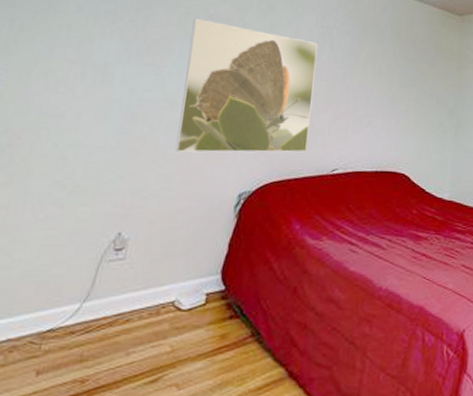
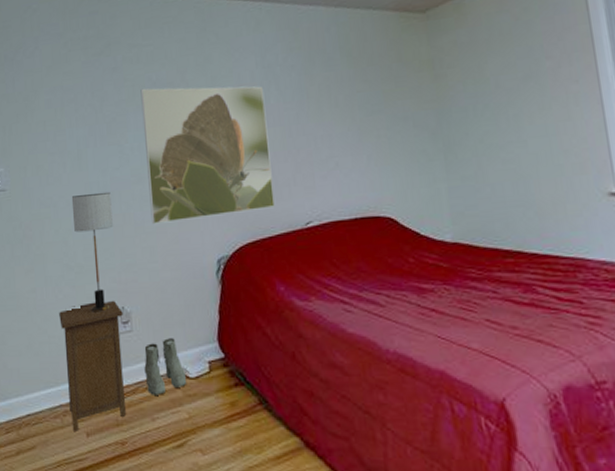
nightstand: none [17,224,119,370] -> present [59,300,126,431]
table lamp: none [78,110,134,237] -> present [71,191,113,312]
boots: none [128,268,178,328] -> present [144,338,187,395]

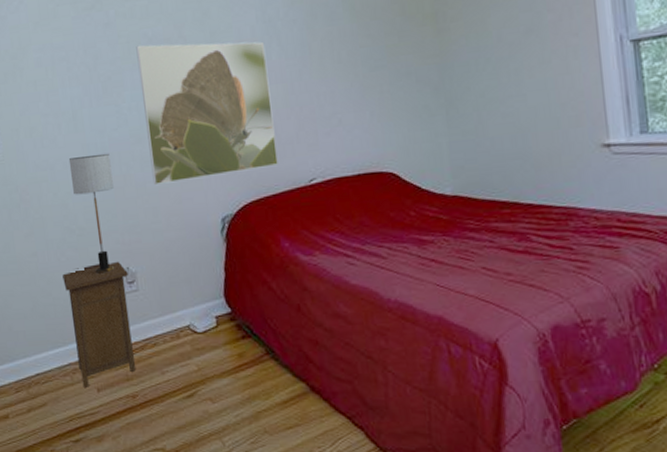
boots: present [144,338,187,395] -> none [151,296,195,350]

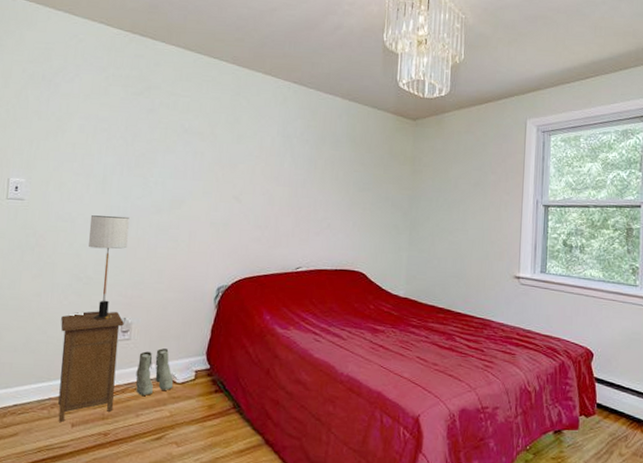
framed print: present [136,41,278,185] -> none [163,132,281,252]
boots: none [151,296,195,350] -> present [136,348,174,396]

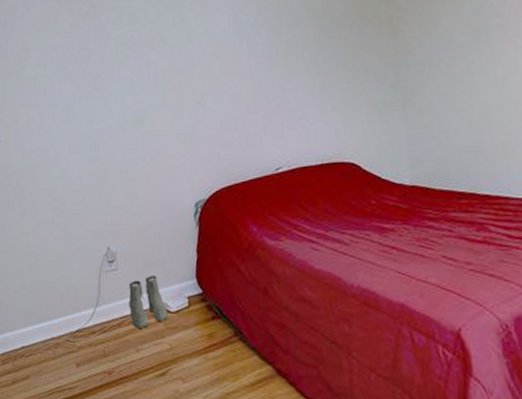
nightstand: present [58,311,124,422] -> none [50,241,112,362]
table lamp: present [89,215,130,320] -> none [60,141,99,253]

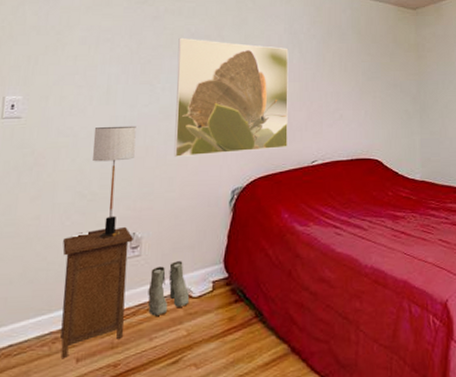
nightstand: none [50,241,112,362] -> present [60,226,133,358]
table lamp: none [60,141,99,253] -> present [93,125,136,238]
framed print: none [123,43,247,171] -> present [174,37,289,157]

